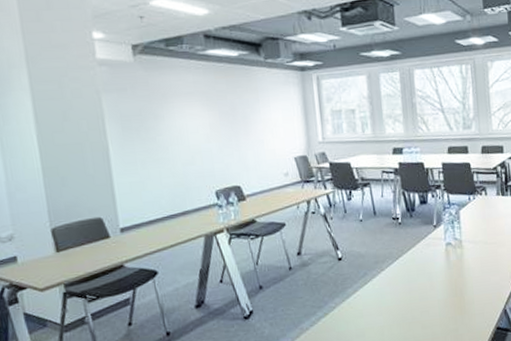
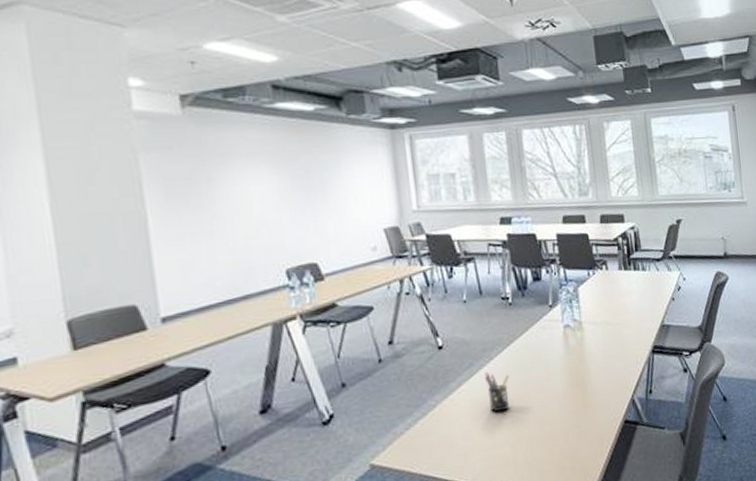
pen holder: none [376,280,398,316] -> present [484,371,510,413]

